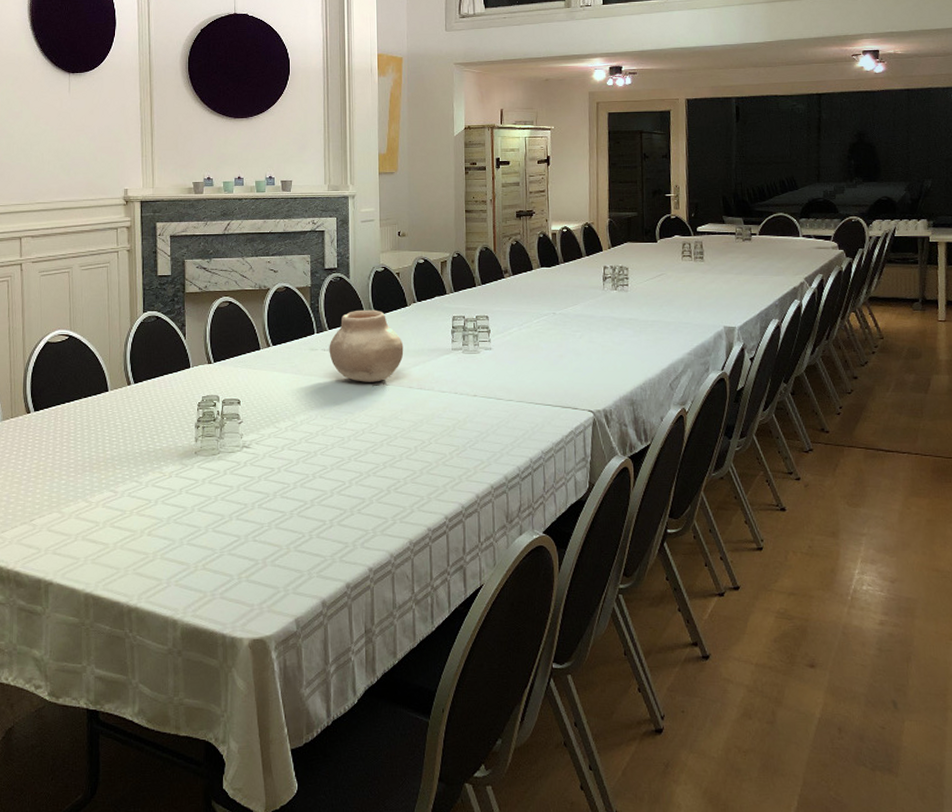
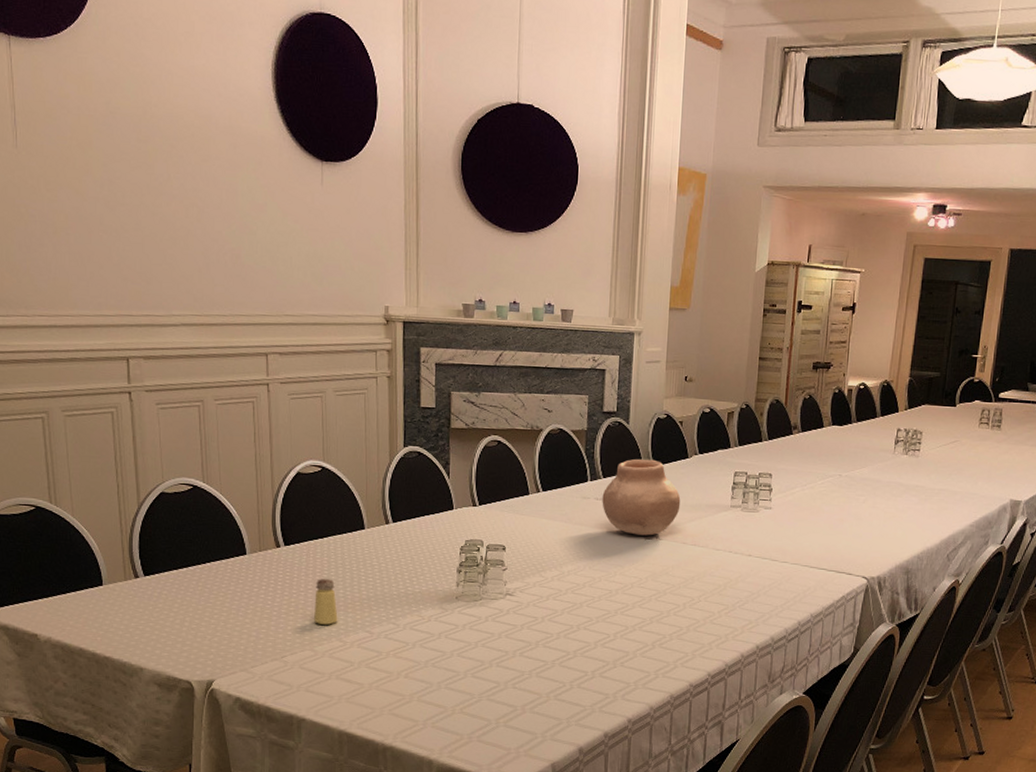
saltshaker: none [61,441,84,486] -> present [314,579,338,625]

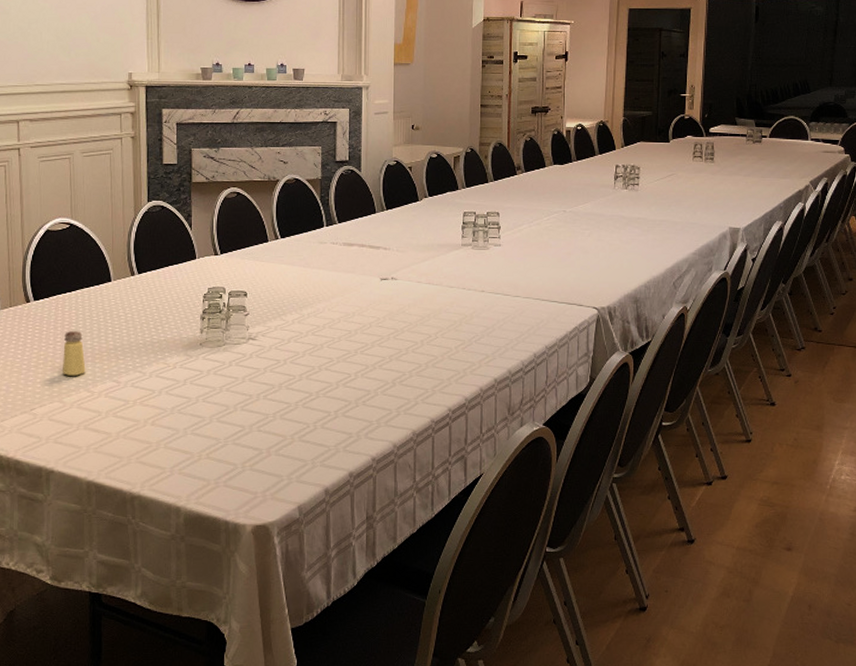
vase: present [602,458,681,536] -> none [338,203,414,277]

